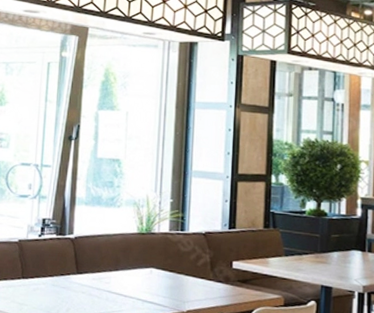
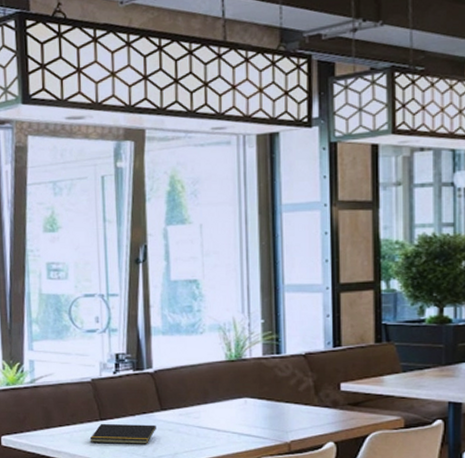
notepad: none [10,281,71,304] -> present [89,423,156,444]

